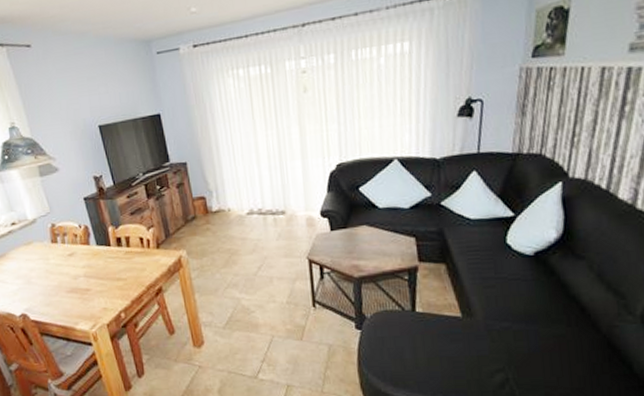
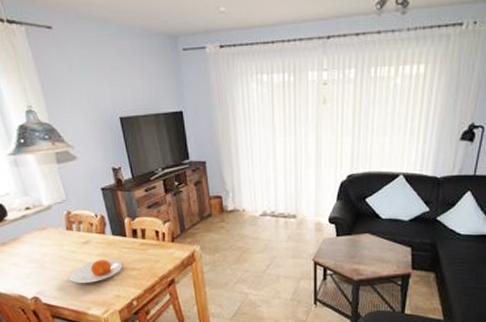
plate: none [55,270,109,297] -> present [69,259,123,283]

